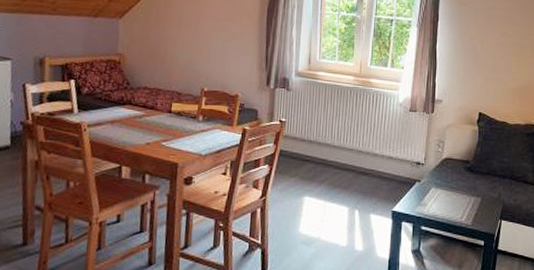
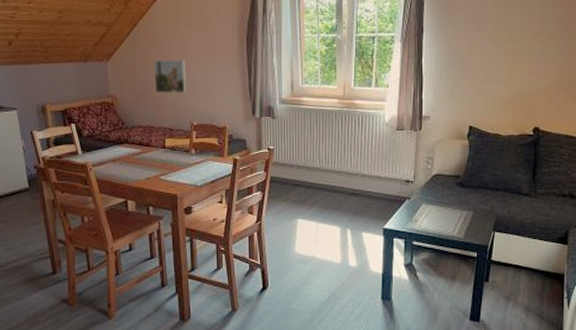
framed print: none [167,23,204,58] -> present [153,59,187,94]

